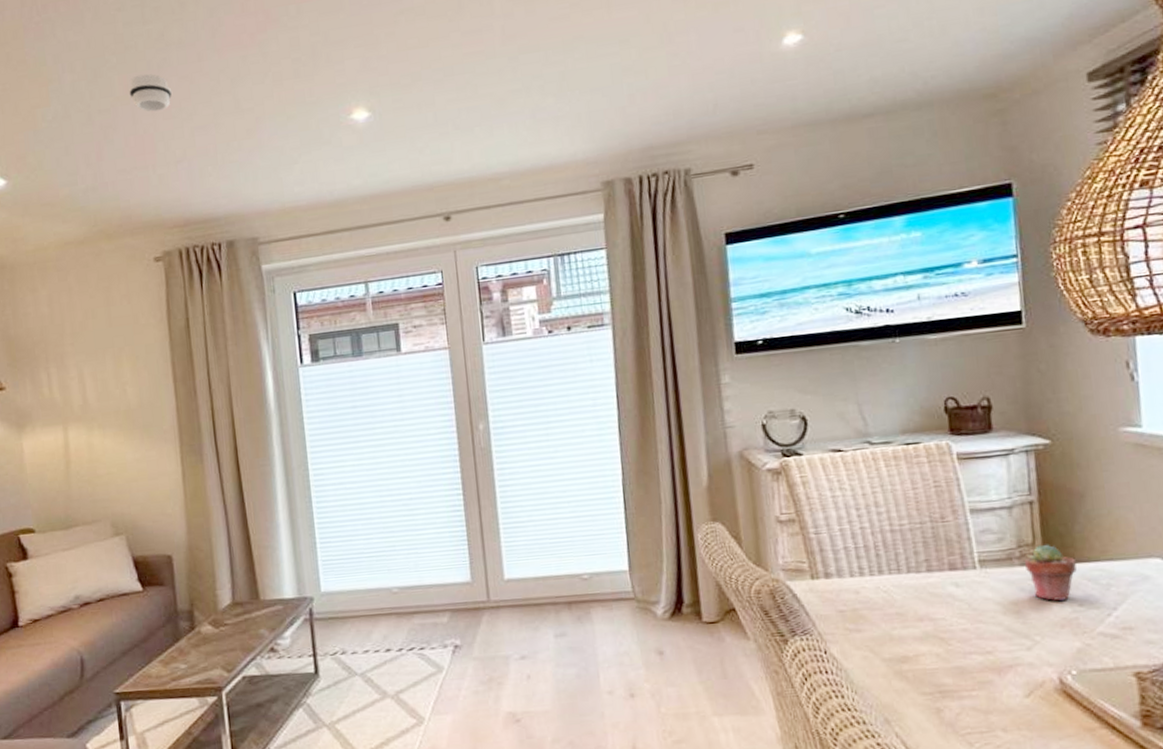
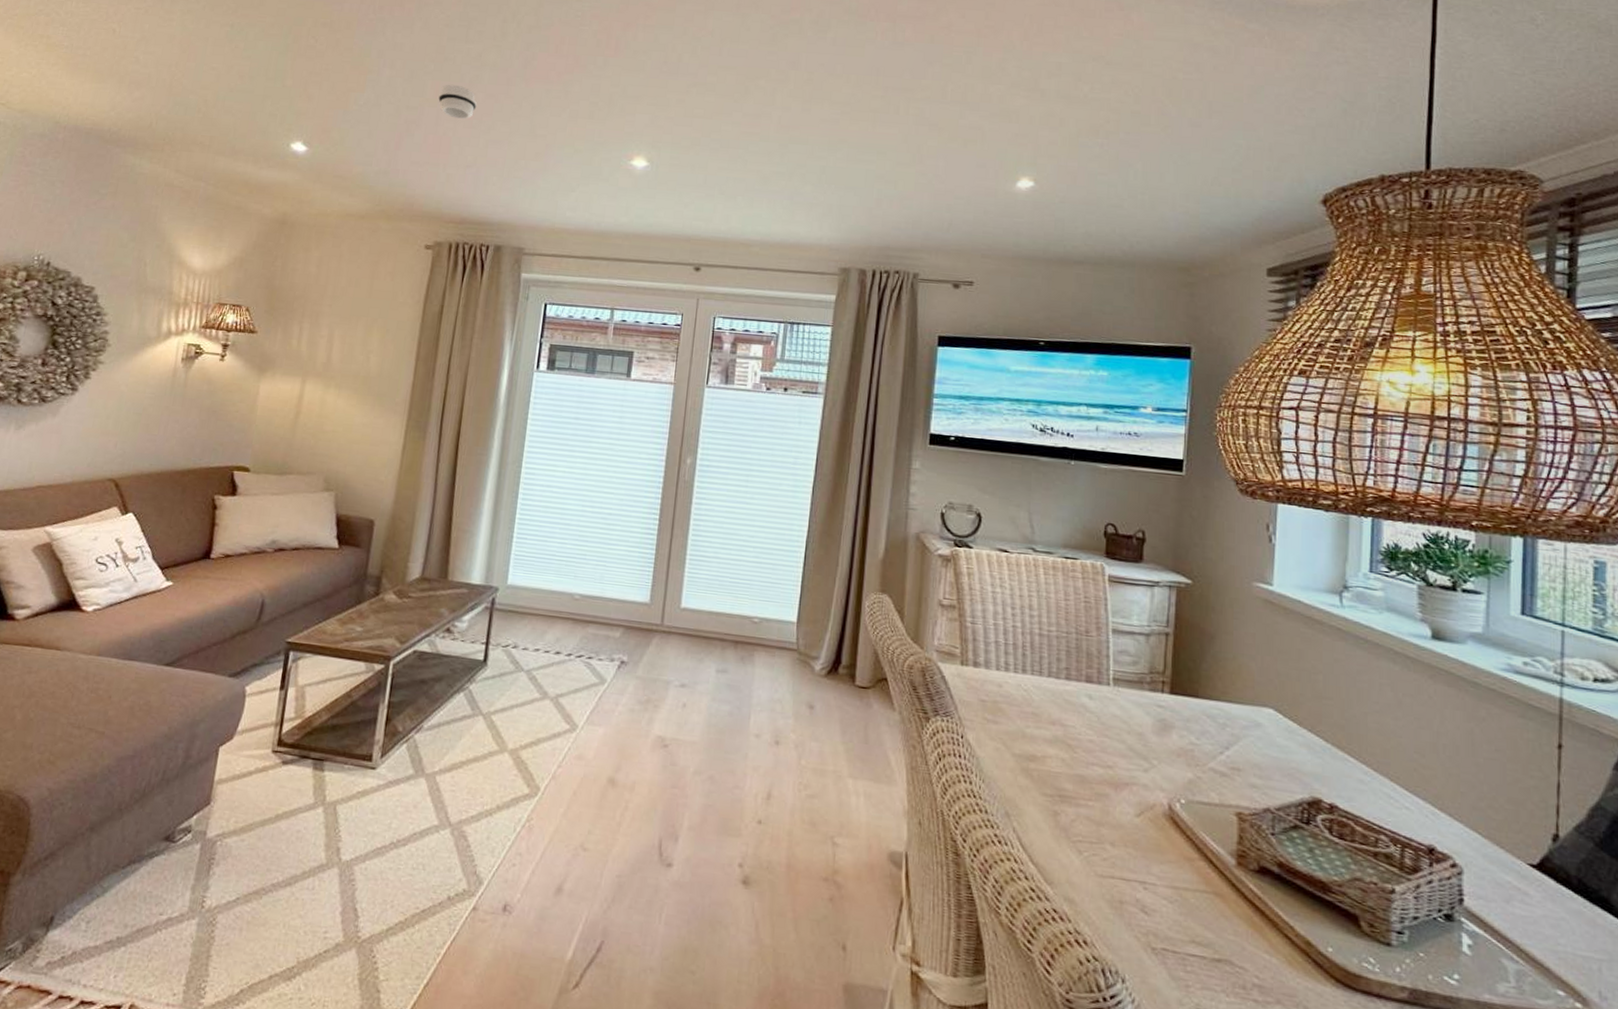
potted succulent: present [1025,544,1077,602] -> none [1154,674,1199,732]

